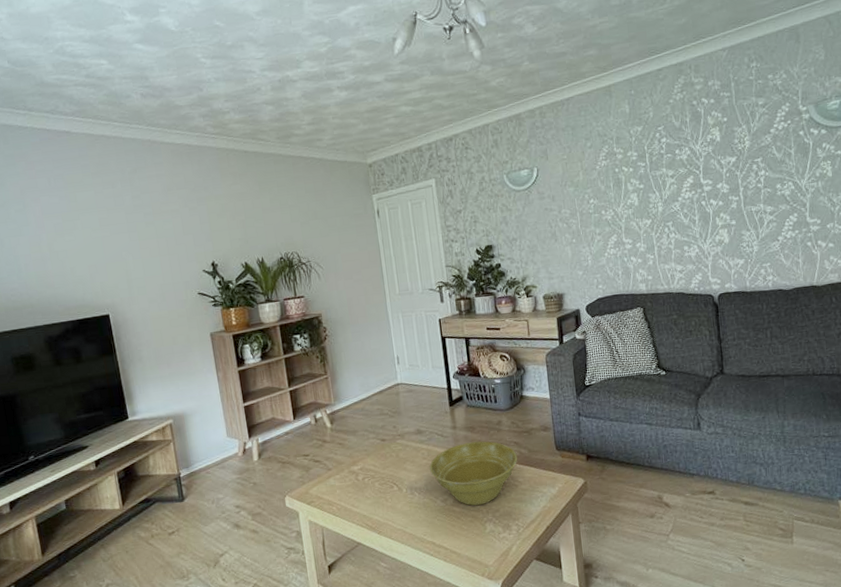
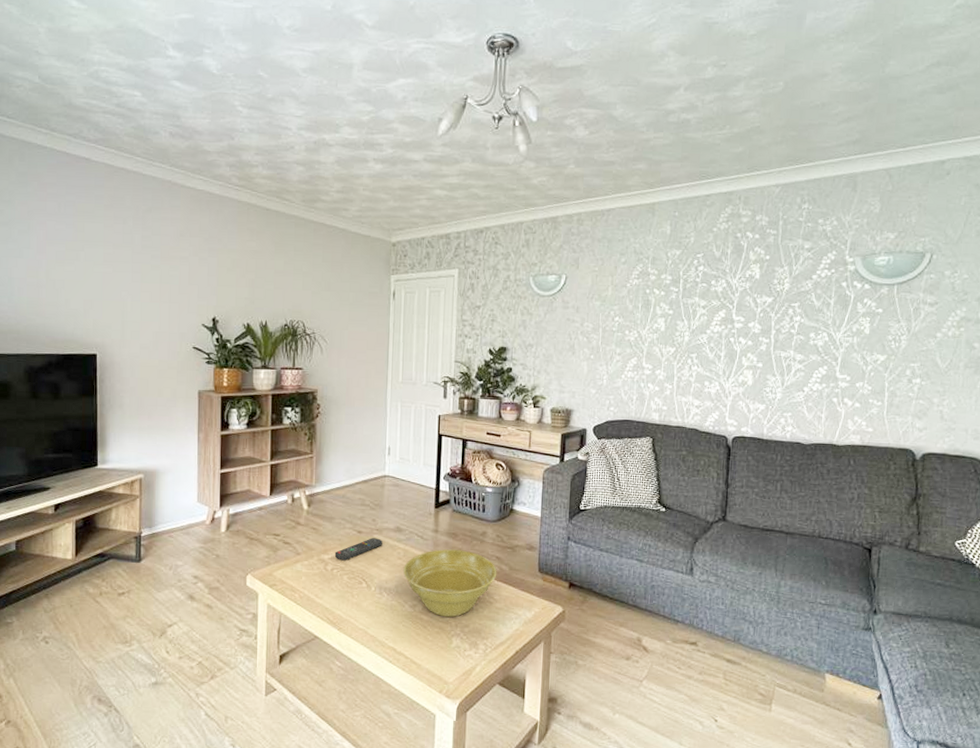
remote control: none [363,443,406,469] -> present [334,538,382,561]

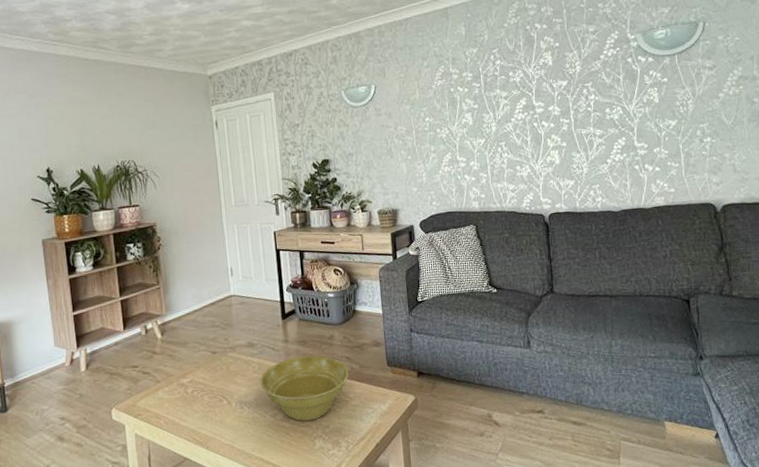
remote control: present [334,538,382,561] -> none [192,356,237,382]

